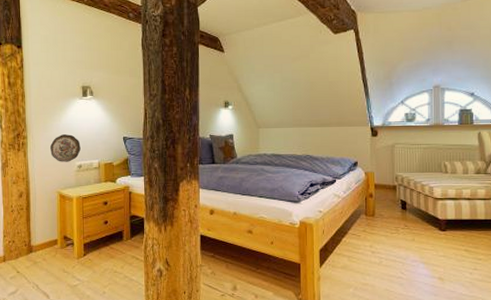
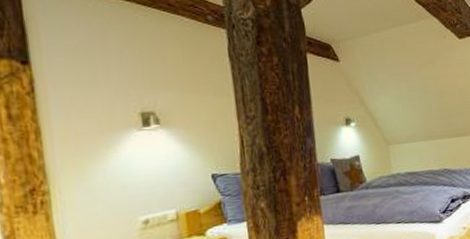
decorative plate: present [50,134,81,162] -> none [93,180,146,221]

